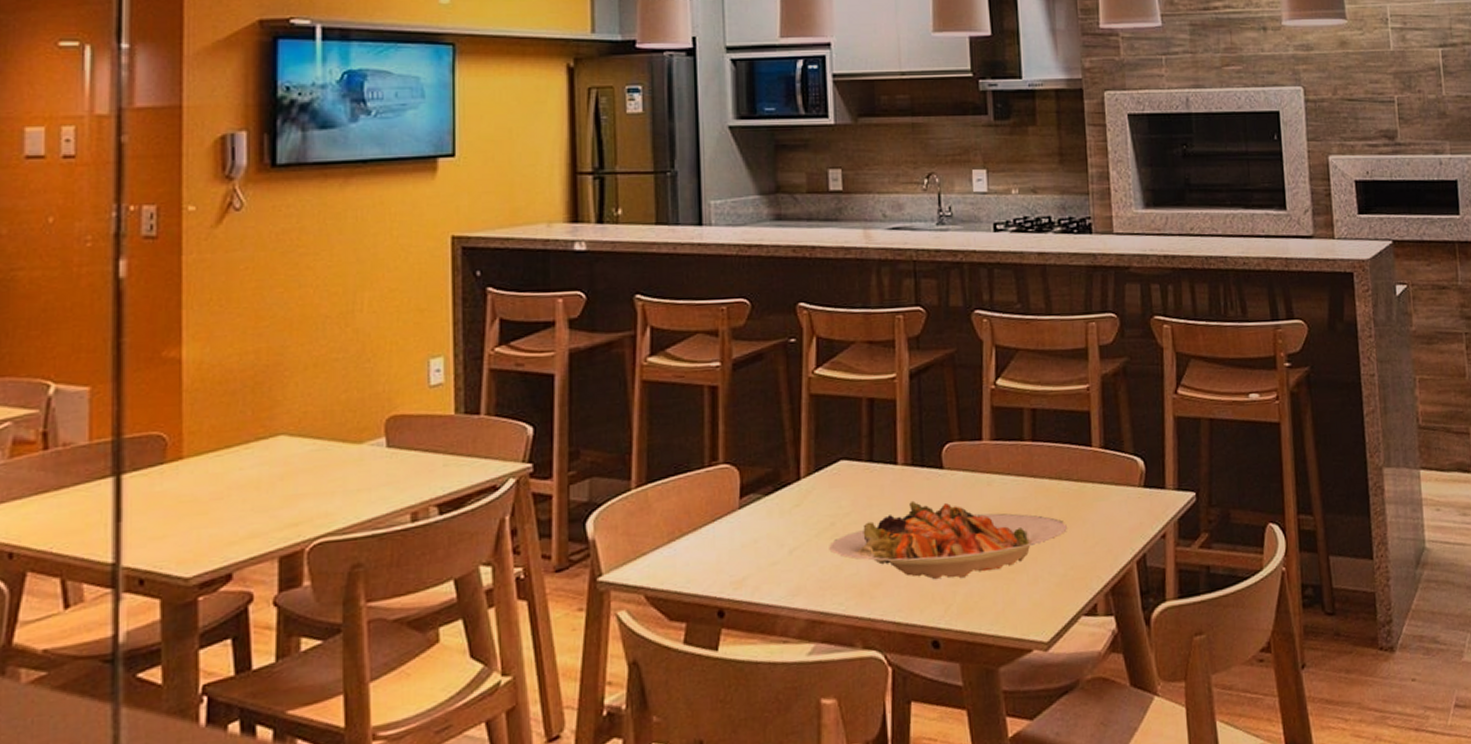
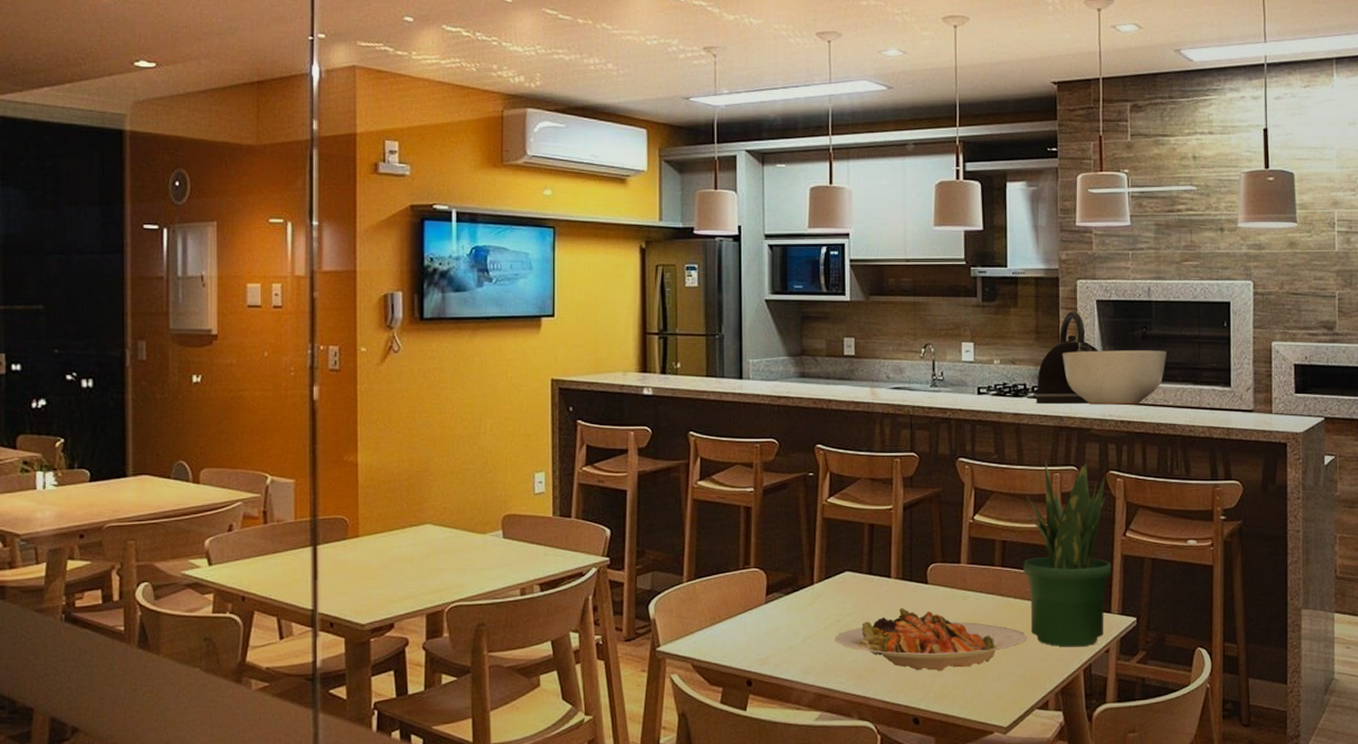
planter: none [1057,308,1163,535] -> present [1023,462,1111,647]
kettle: none [1061,128,1134,241] -> present [1034,311,1099,405]
bowl: none [1091,170,1213,238] -> present [1062,350,1167,405]

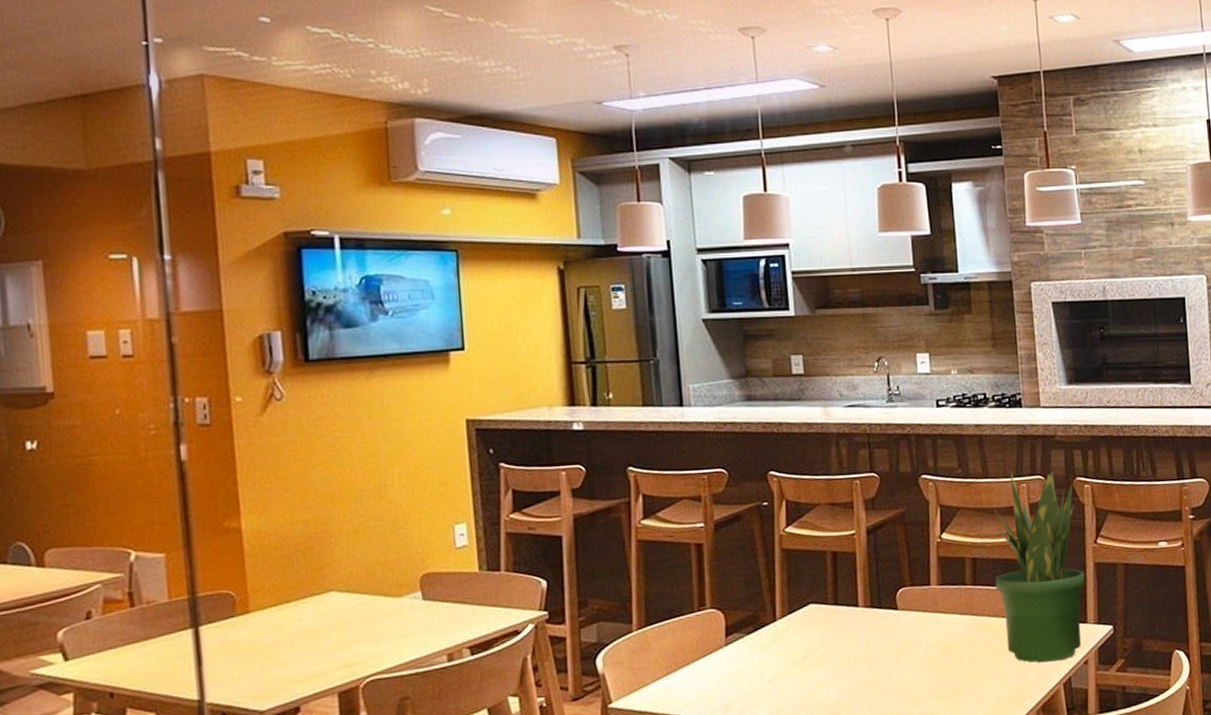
salad: present [834,607,1027,671] -> none [803,636,1004,702]
kettle: present [1034,311,1099,405] -> none [995,315,1058,414]
bowl: present [1062,350,1167,405] -> none [1020,350,1126,411]

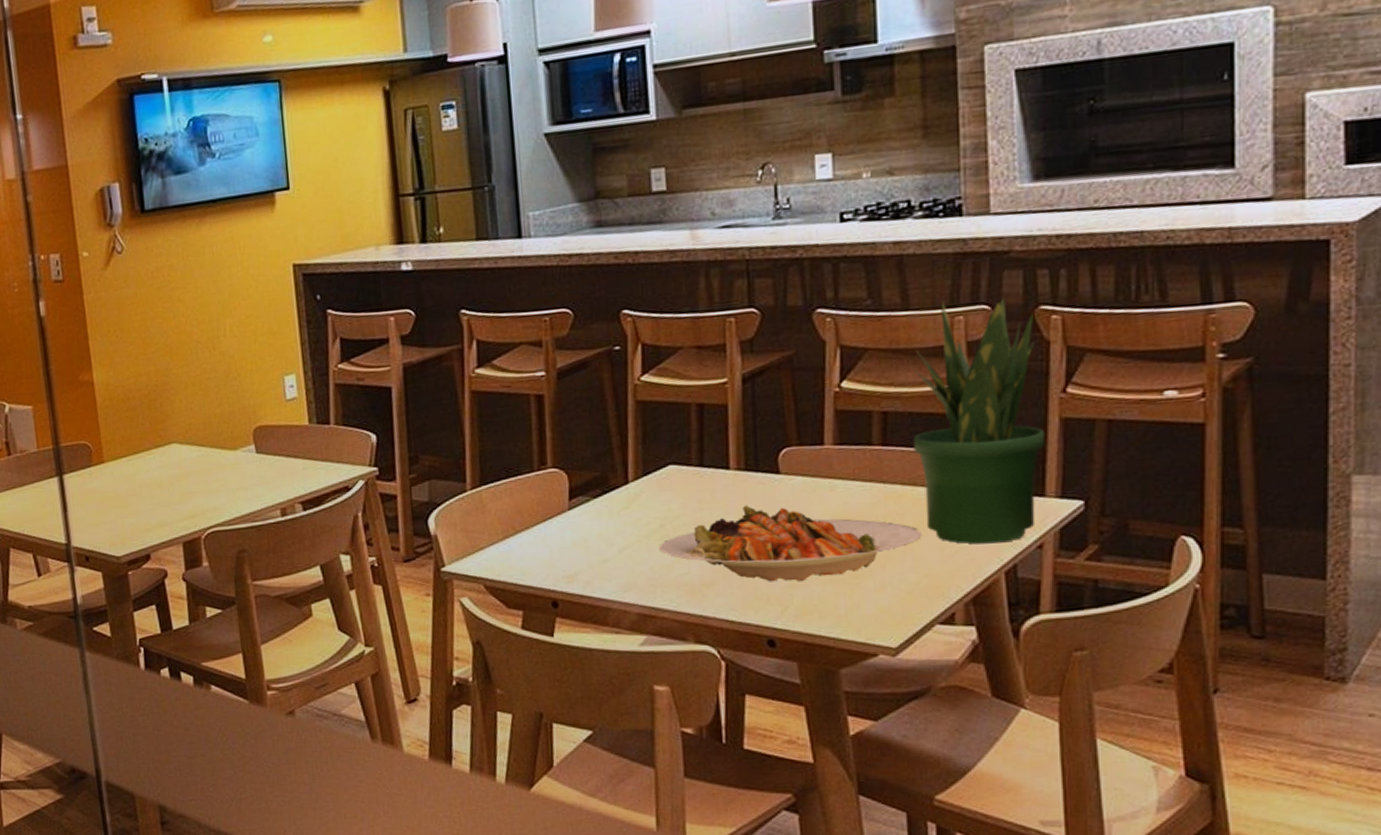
salad: none [803,636,1004,702] -> present [659,505,921,582]

